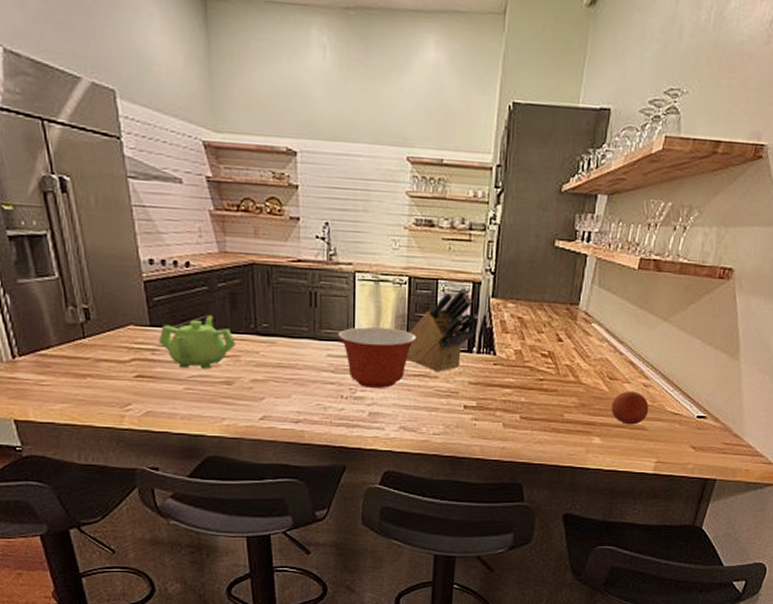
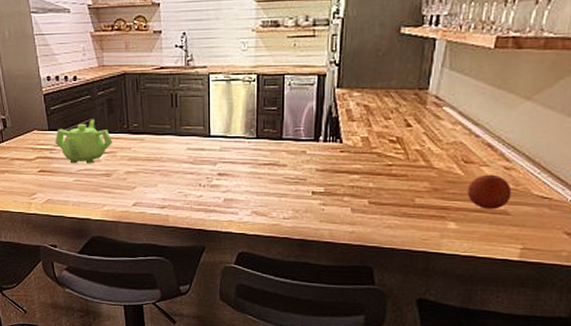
mixing bowl: present [337,327,417,388] -> none [195,122,266,177]
knife block: present [406,288,480,372] -> none [256,81,326,160]

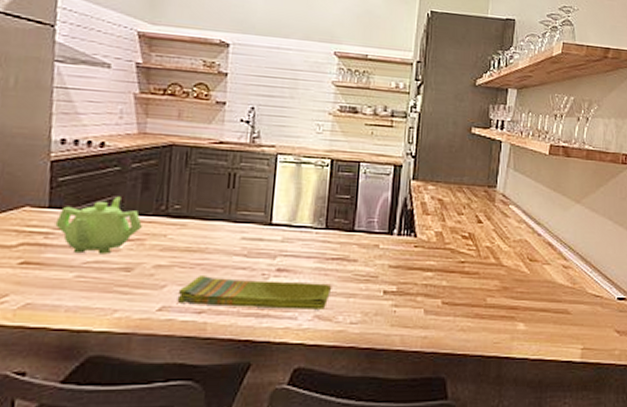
dish towel: none [145,179,264,207] -> present [177,276,331,310]
fruit: present [467,174,512,210] -> none [533,272,570,309]

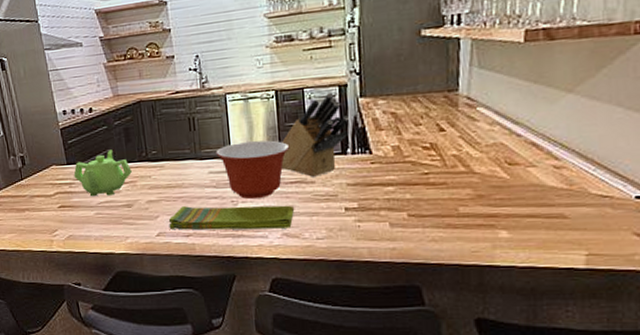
mixing bowl: none [254,208,337,273] -> present [216,140,290,199]
knife block: none [324,170,401,255] -> present [281,92,350,177]

